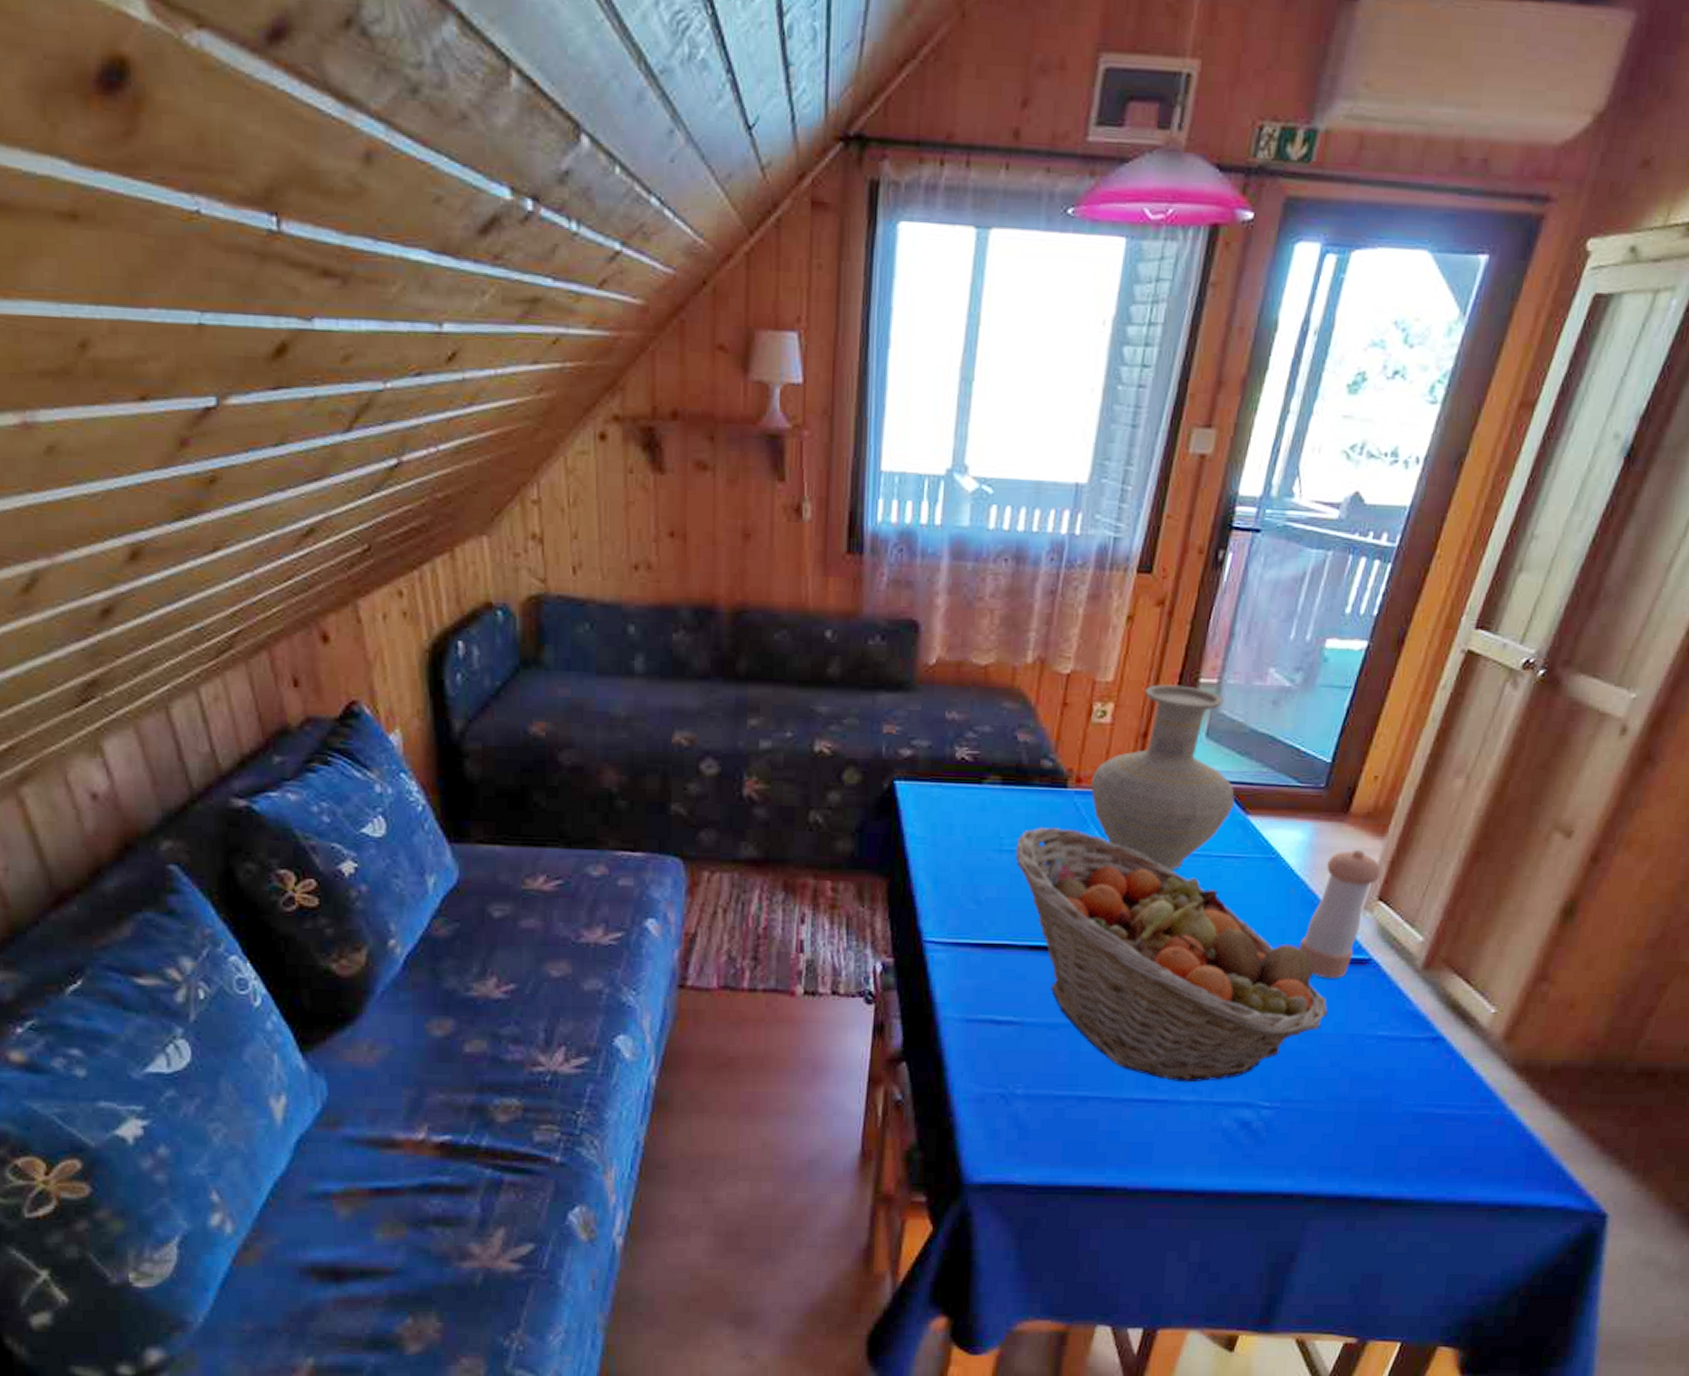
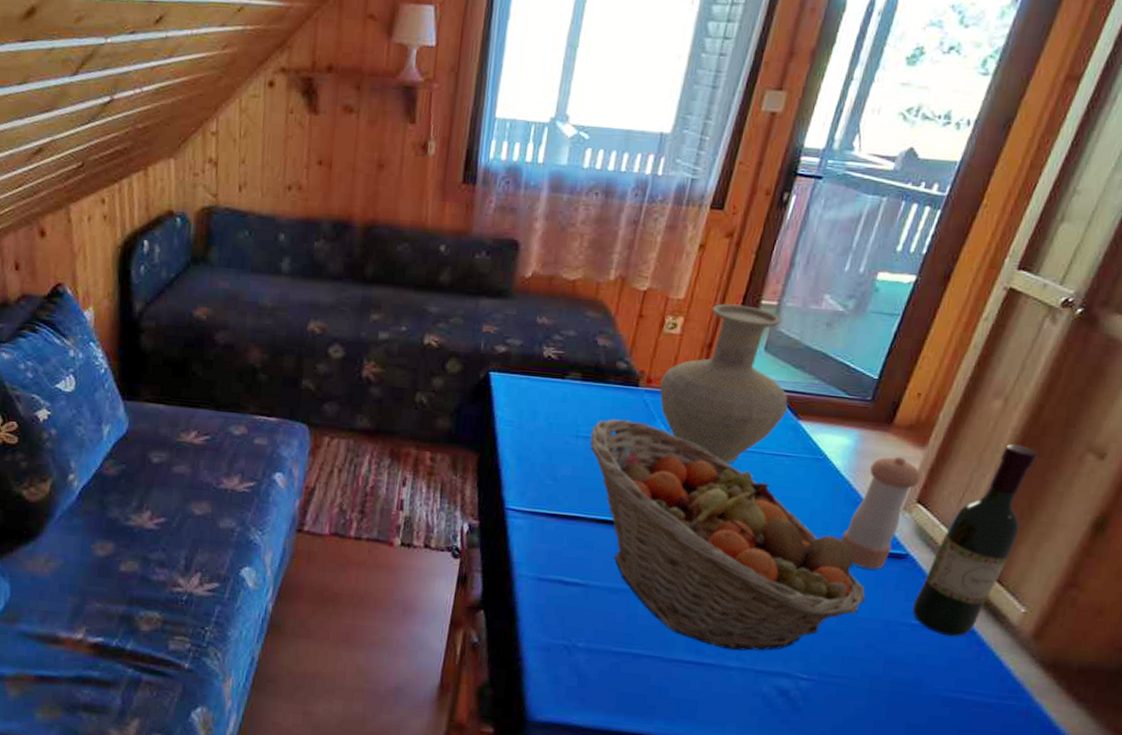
wine bottle: none [1377,827,1503,1046] -> present [912,444,1038,637]

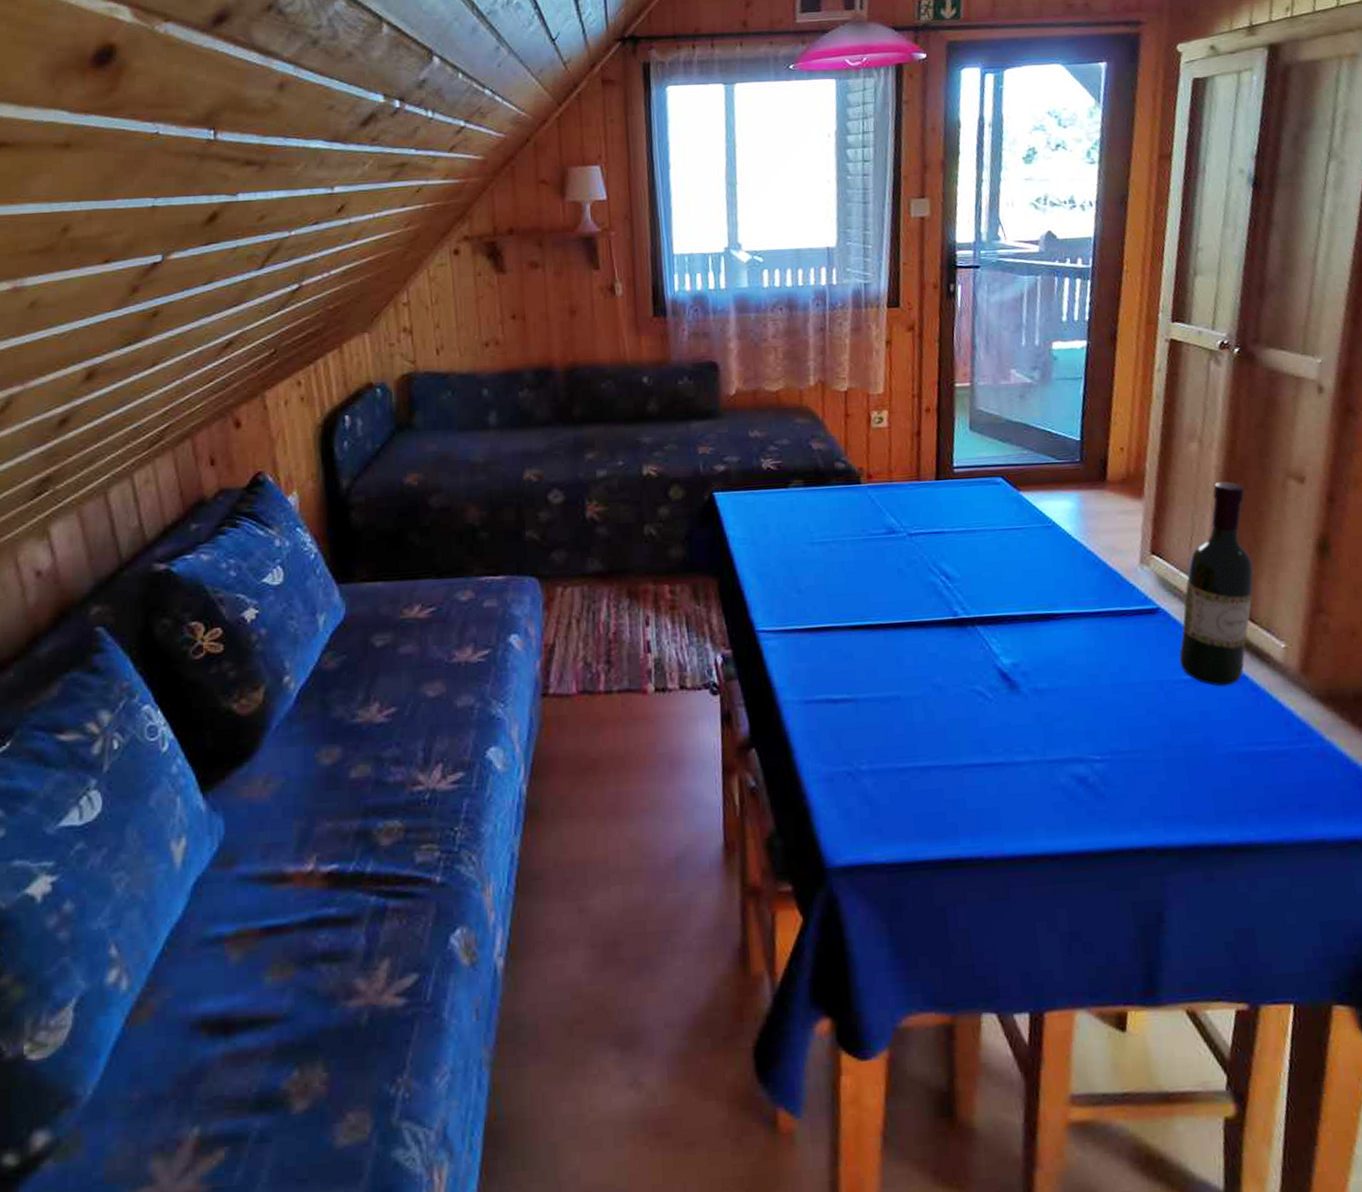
fruit basket: present [590,418,866,651] -> none [825,518,1133,744]
vase: present [659,303,789,464] -> none [880,390,1007,546]
pepper shaker: present [841,456,921,570] -> none [1091,511,1148,630]

